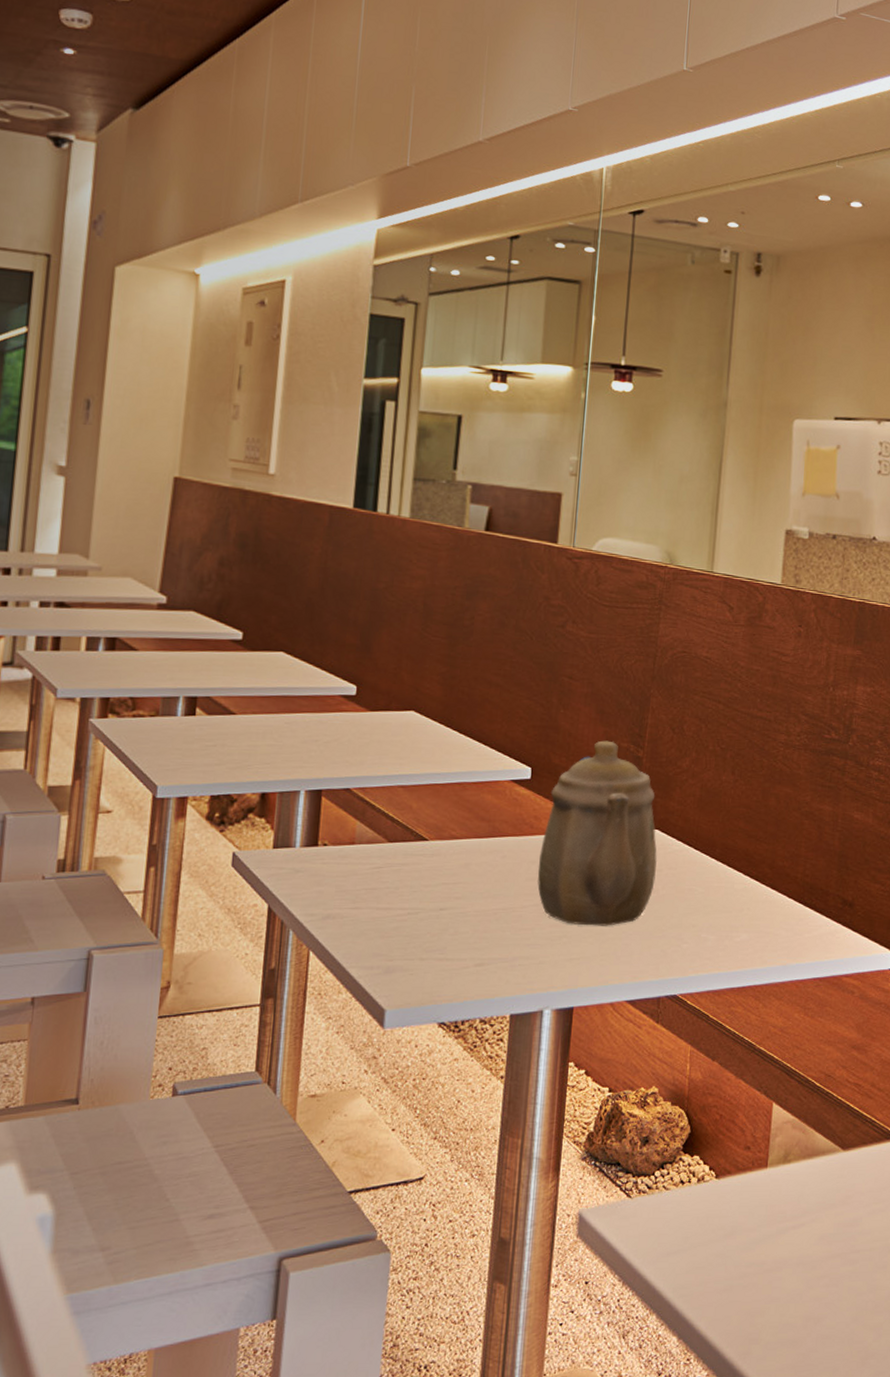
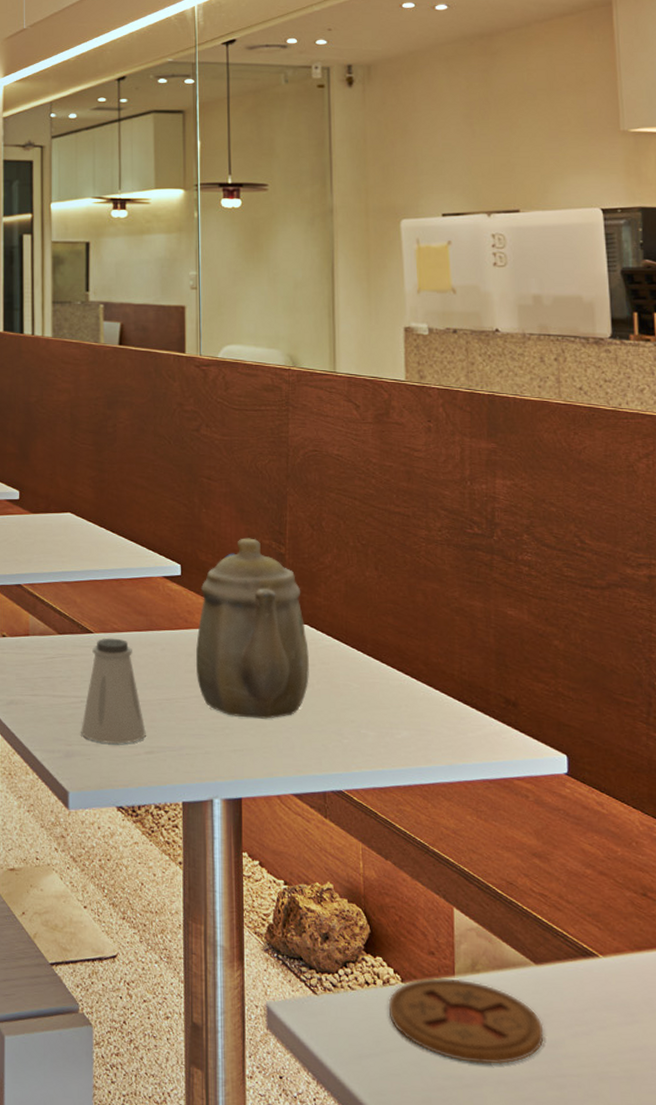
saltshaker: none [405,845,478,958] -> present [81,638,146,745]
coaster: none [700,1170,844,1249] -> present [388,977,544,1065]

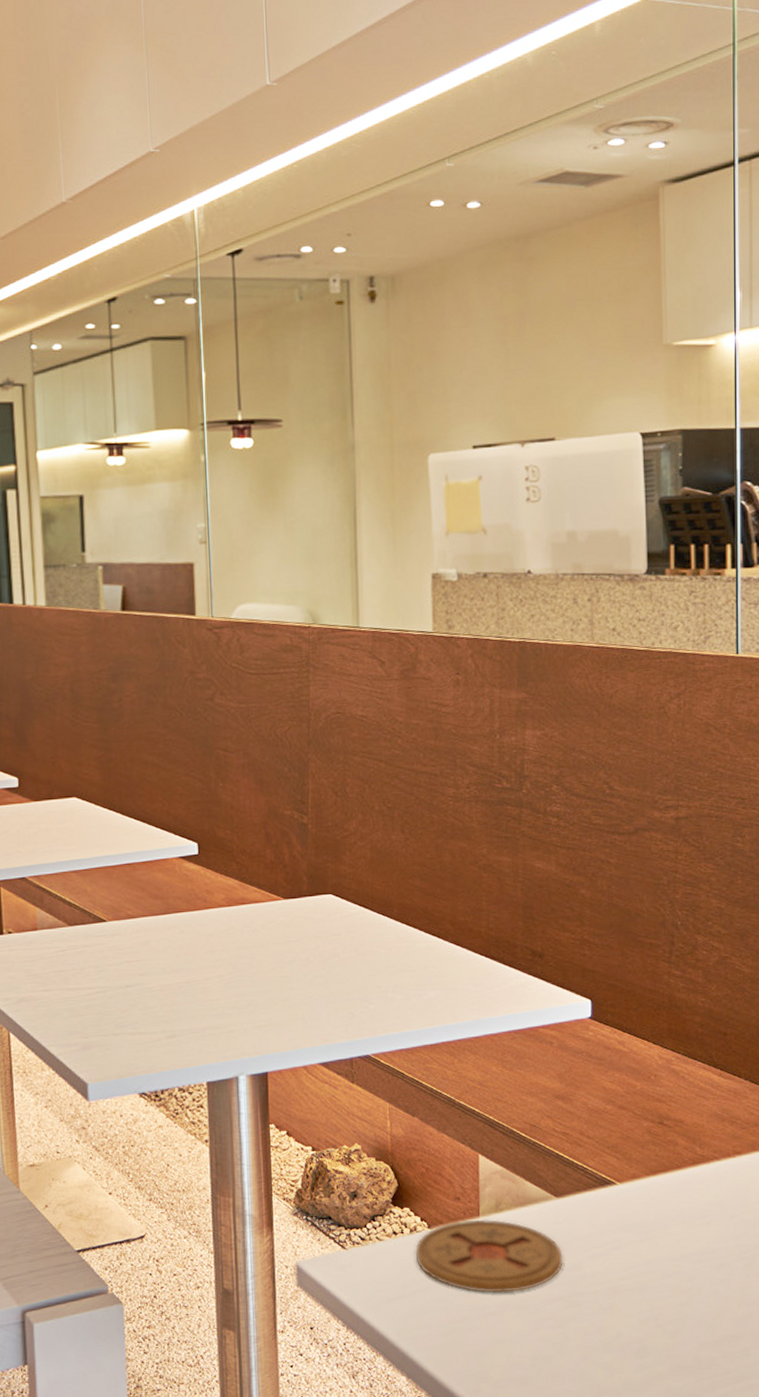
saltshaker: present [81,638,146,745] -> none [98,924,167,1033]
teapot: present [195,538,310,719] -> none [216,810,335,993]

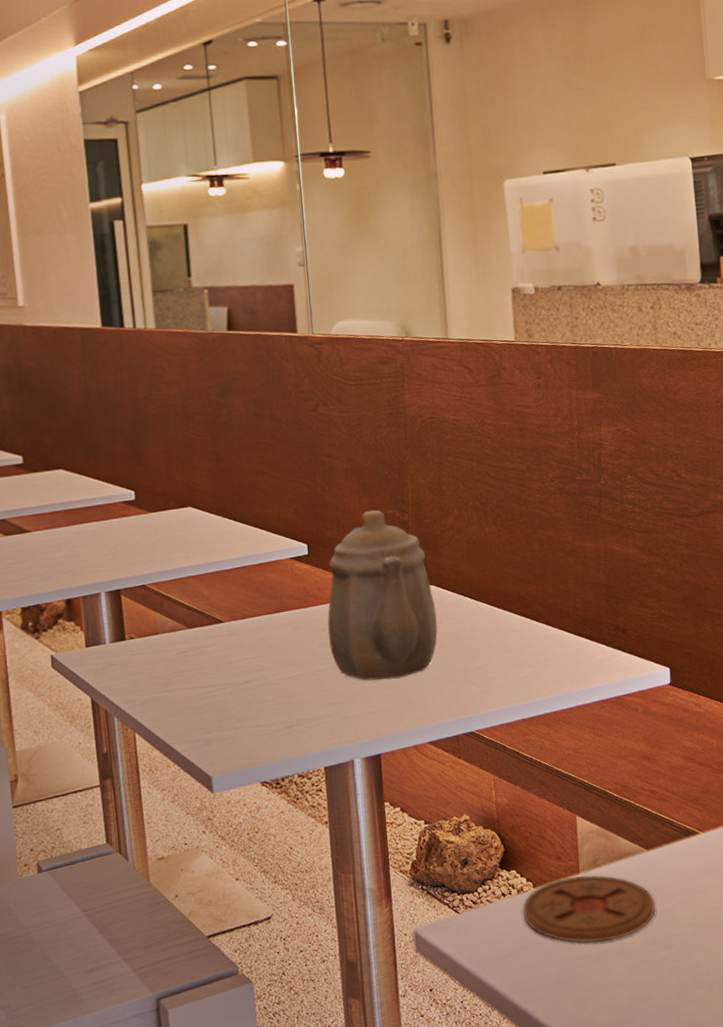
teapot: none [216,810,335,993] -> present [327,510,438,681]

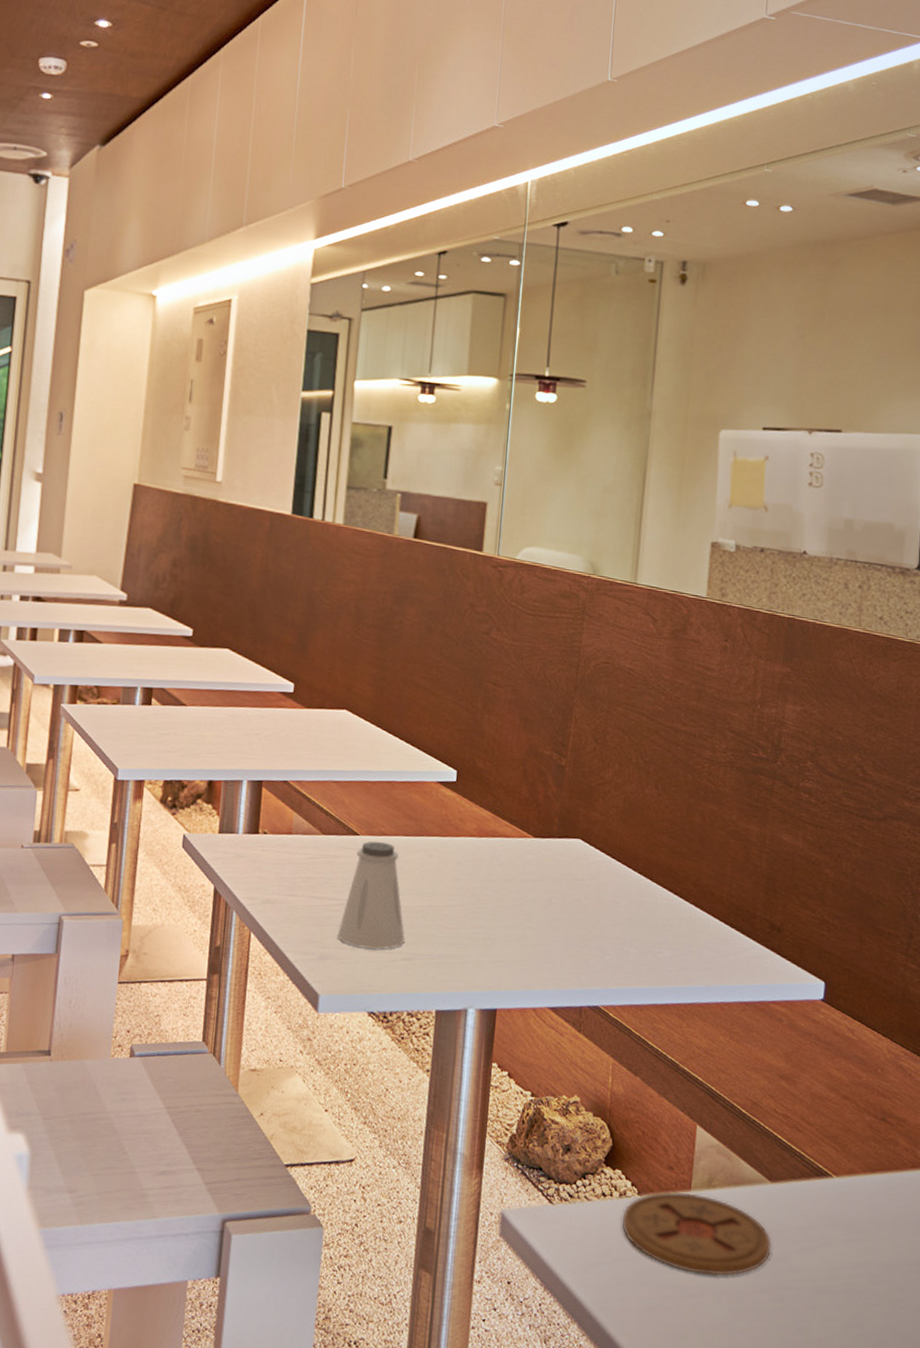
saltshaker: none [219,624,284,726] -> present [337,841,405,950]
teapot: present [327,510,438,681] -> none [462,747,580,932]

